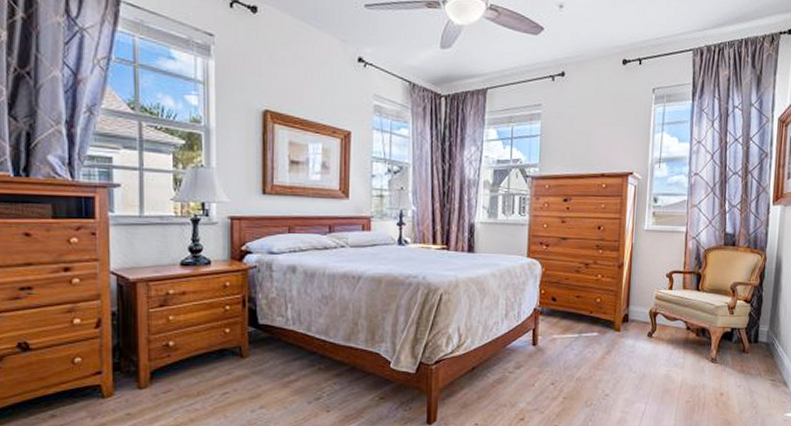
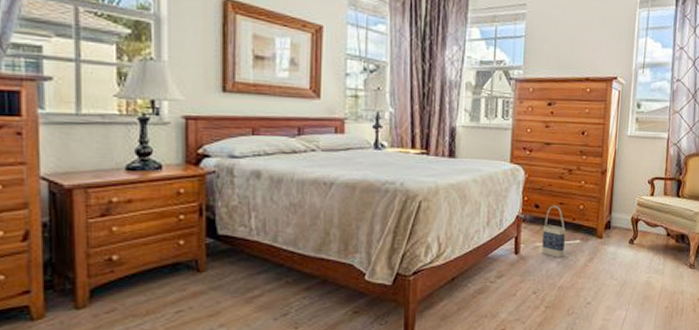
bag: none [559,298,583,350] -> present [542,205,565,258]

